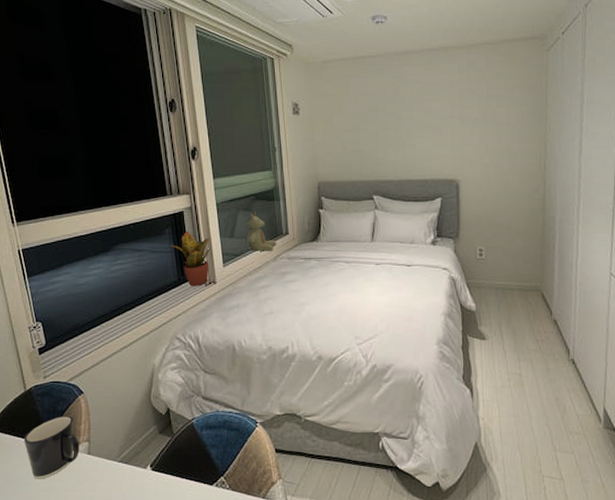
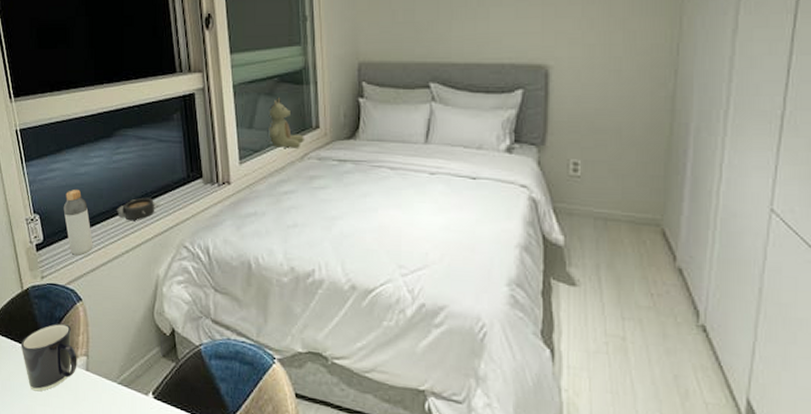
bottle: none [65,298,94,356] -> present [63,190,93,257]
alarm clock: none [115,300,155,321] -> present [116,197,160,221]
potted plant: present [170,231,211,287] -> none [178,117,226,187]

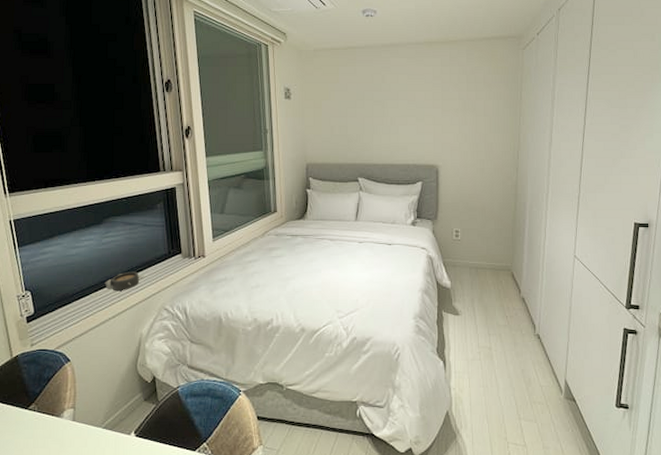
mug: present [20,323,77,392] -> none [8,382,64,445]
bottle: present [63,190,93,257] -> none [54,269,82,324]
stuffed bear: present [268,97,304,150] -> none [237,189,265,229]

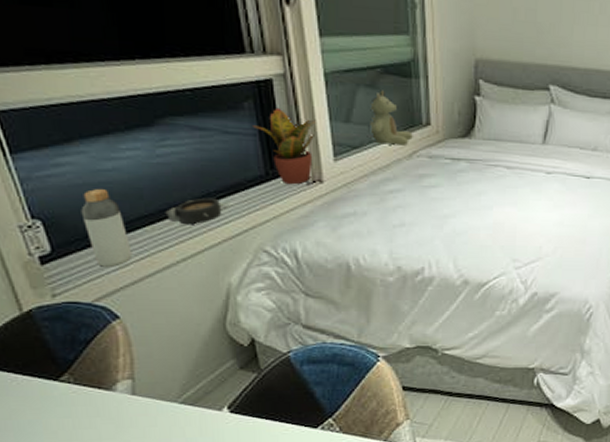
bottle: none [54,269,82,324] -> present [80,189,133,268]
potted plant: none [161,206,202,260] -> present [251,107,316,185]
stuffed bear: none [237,189,265,229] -> present [370,90,413,147]

